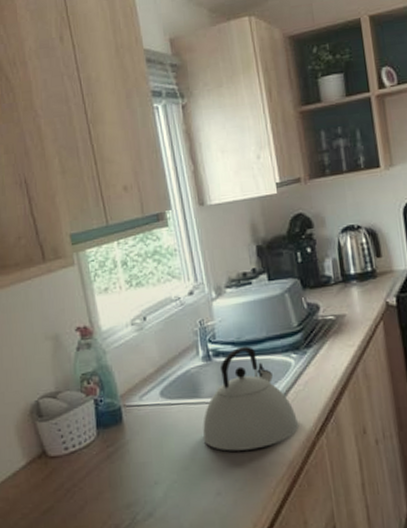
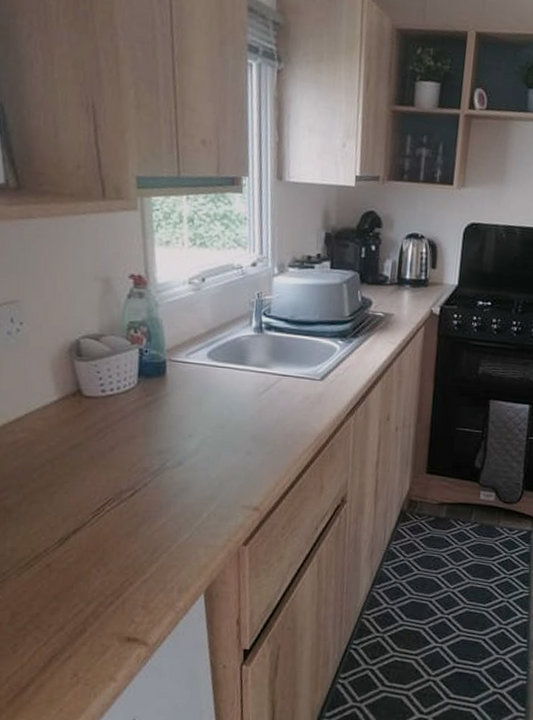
kettle: present [203,346,299,451] -> none [242,325,333,420]

